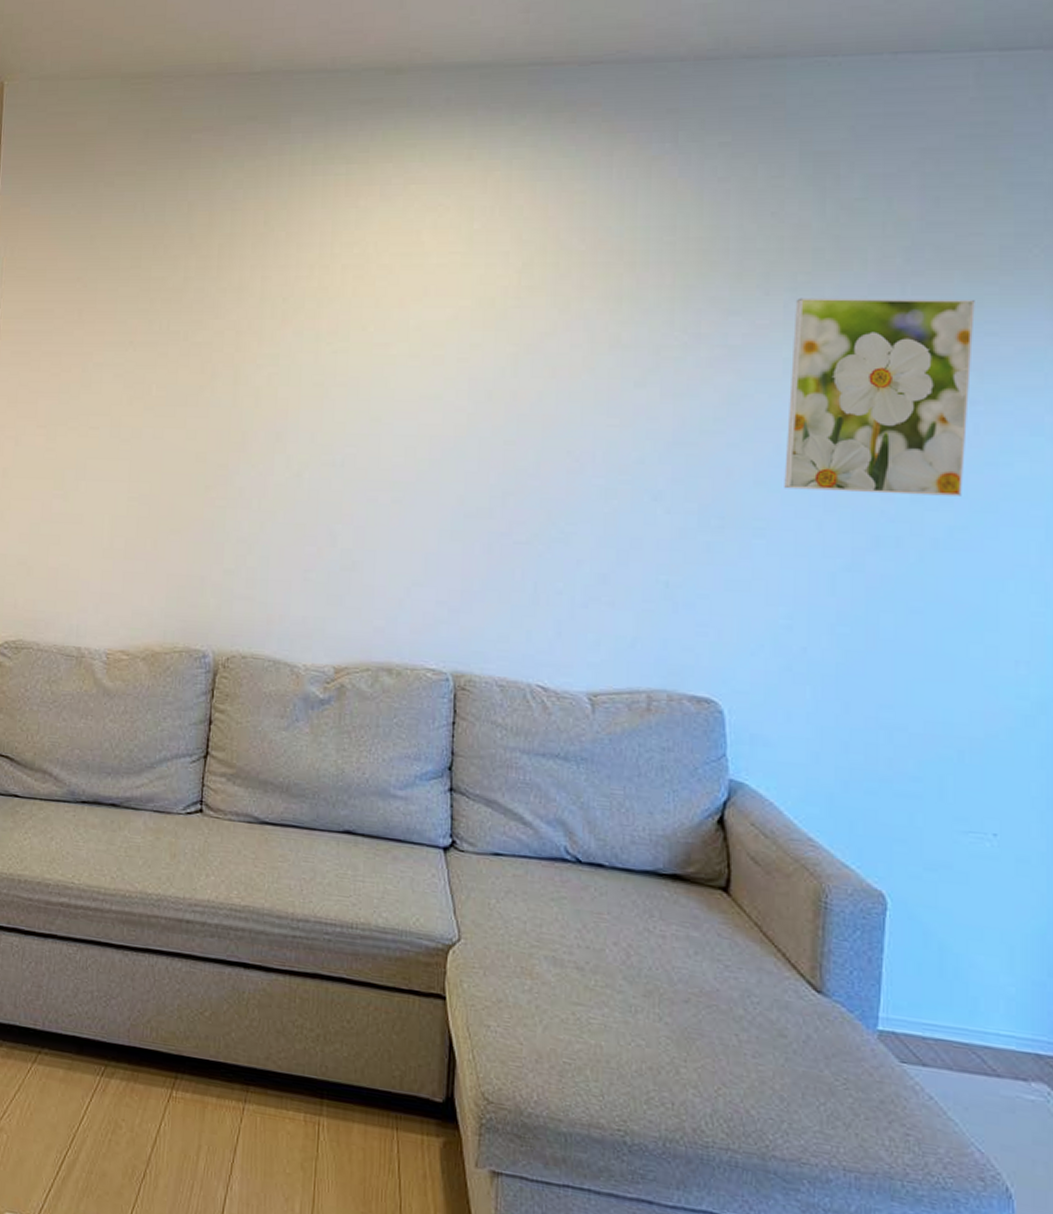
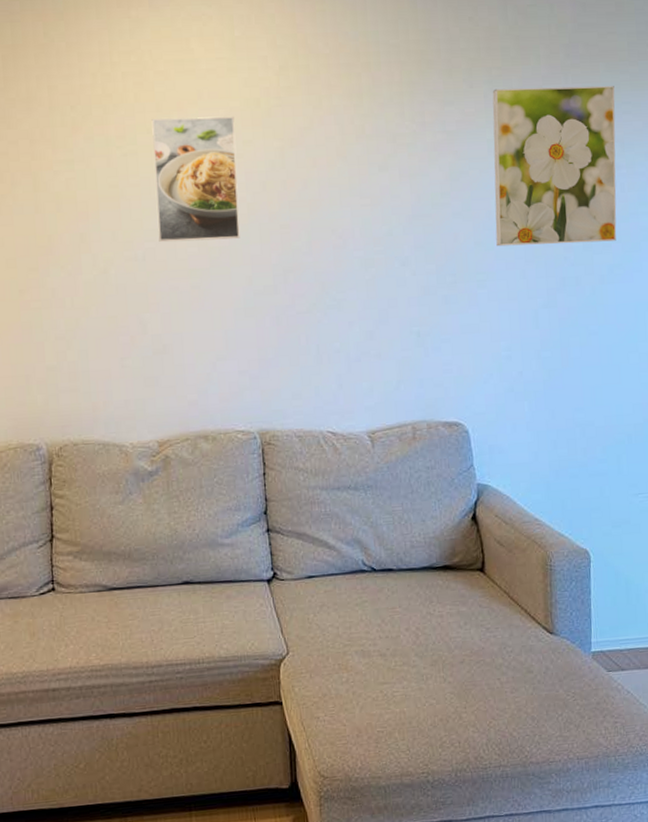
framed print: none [361,314,463,452] -> present [151,116,240,242]

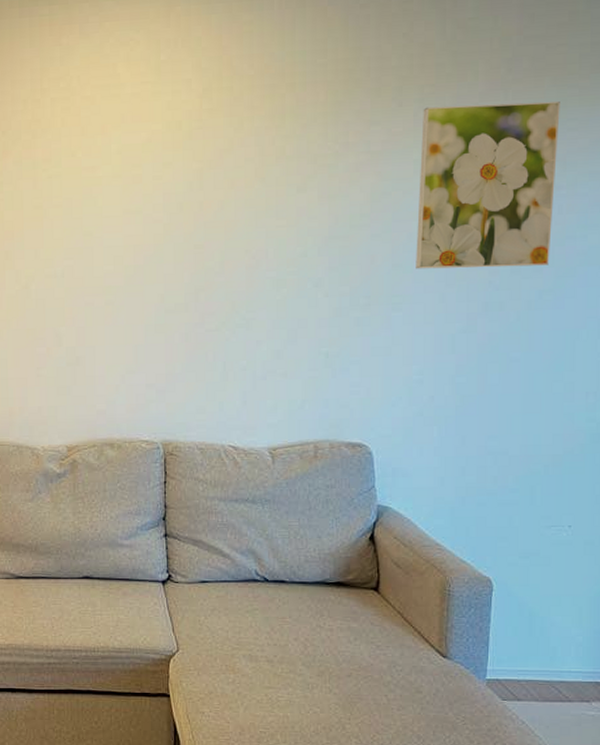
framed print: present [151,116,240,242] -> none [76,138,156,261]

